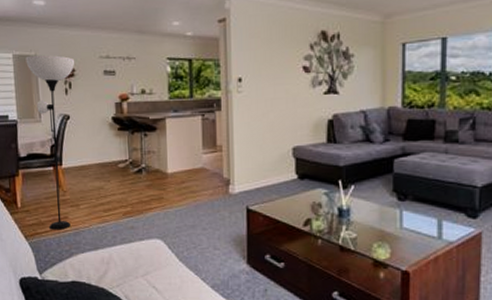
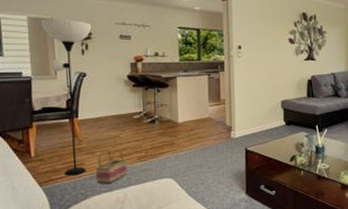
basket: none [79,203,113,241] -> present [95,149,128,184]

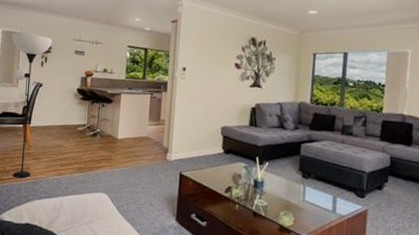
basket: present [95,149,128,184] -> none [38,157,67,190]

